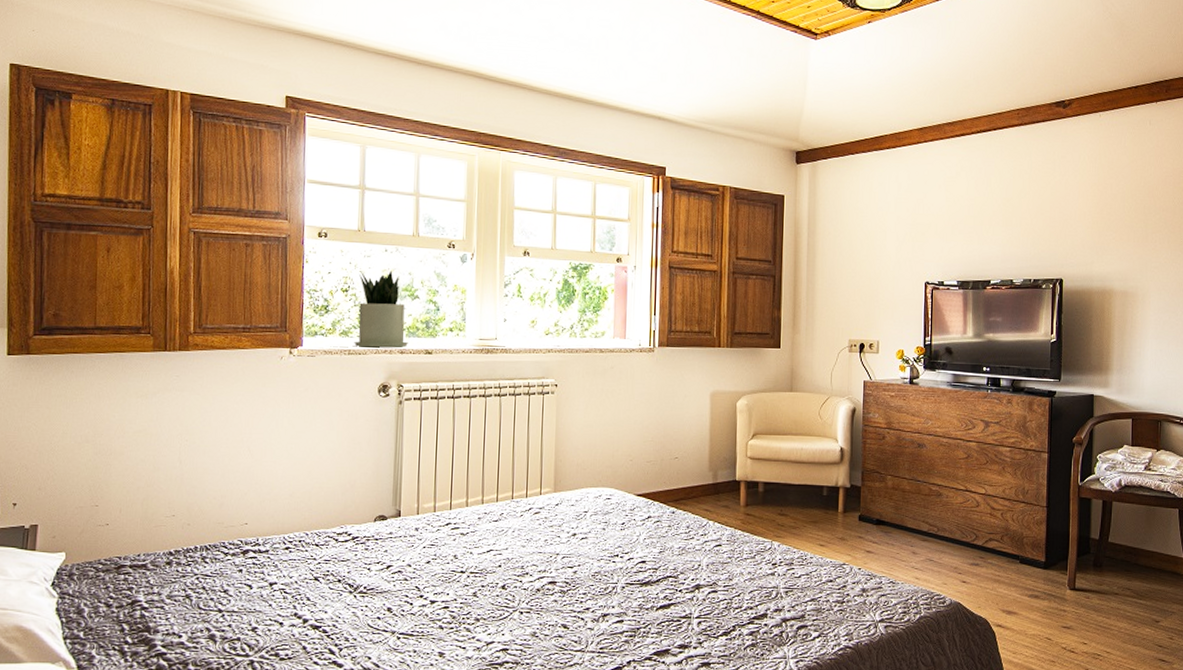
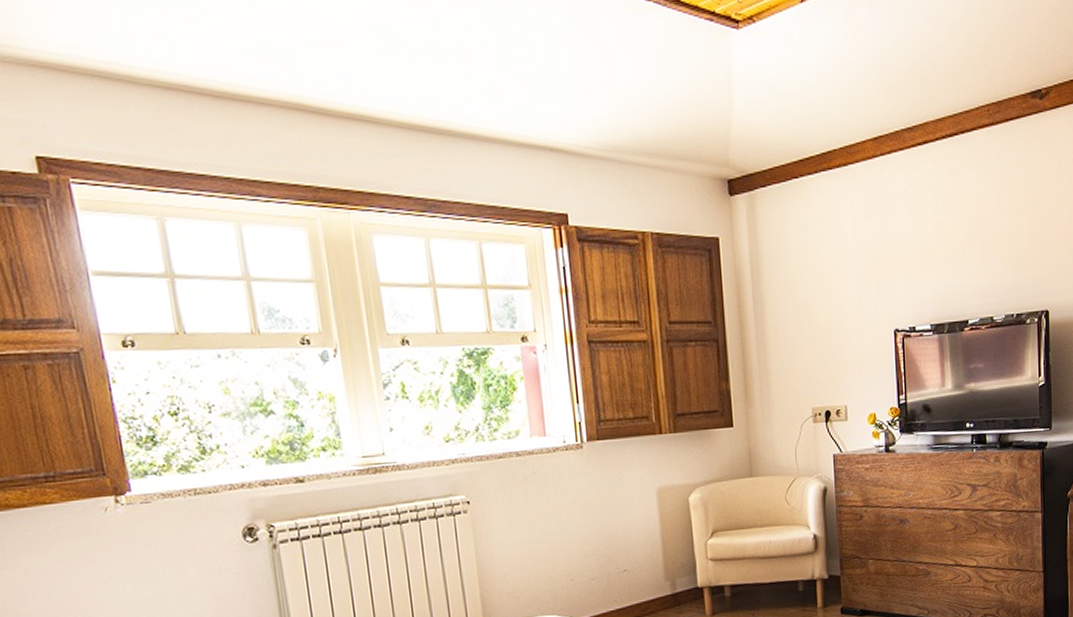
planter: present [354,271,408,349] -> none [189,382,271,484]

